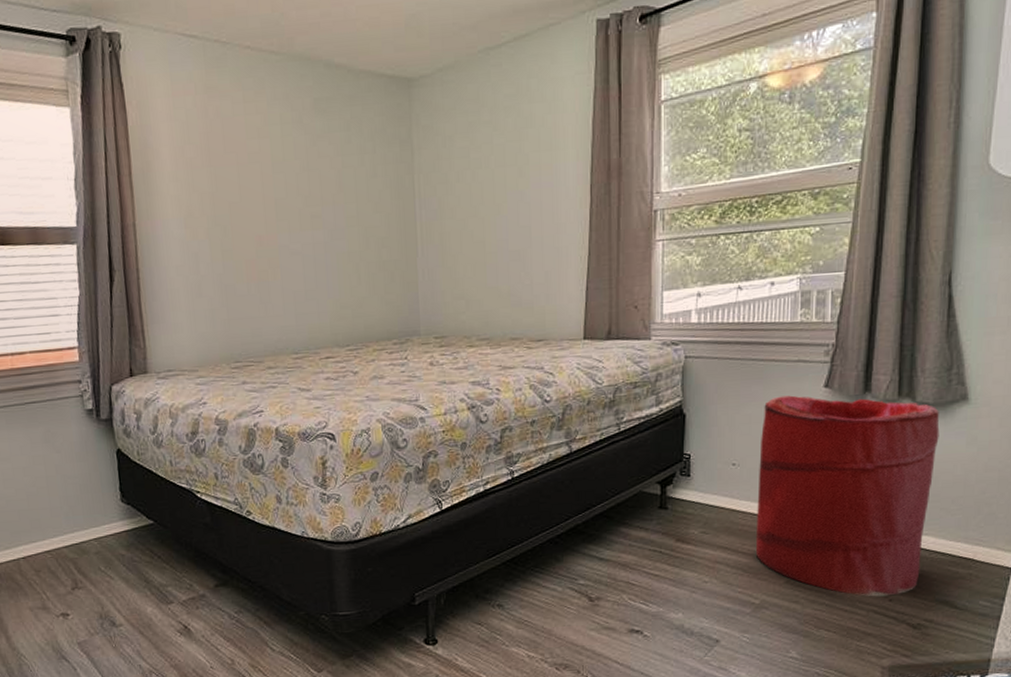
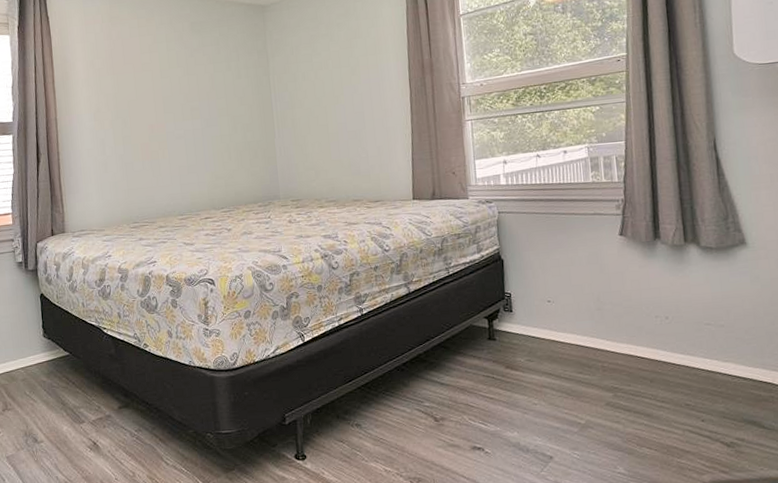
laundry hamper: present [755,395,940,597] -> none [569,242,726,418]

